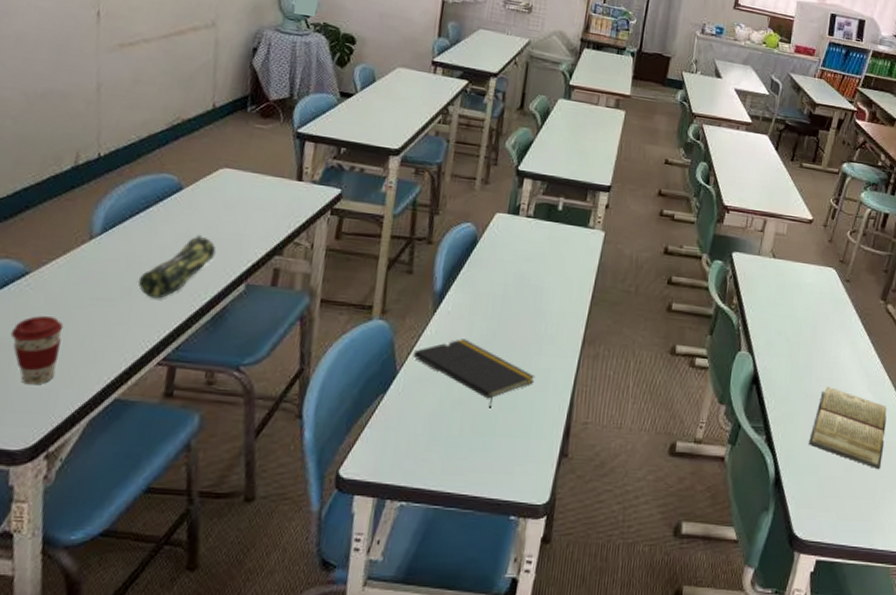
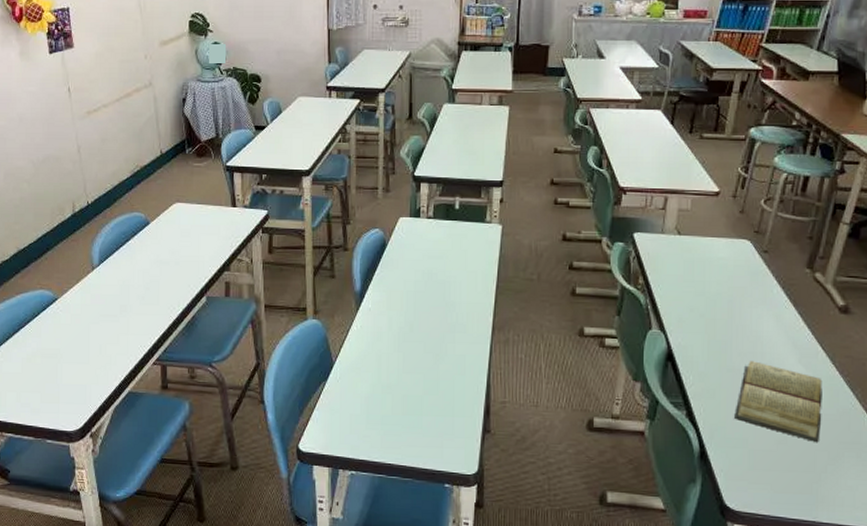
coffee cup: present [10,316,64,385] -> none [53,331,87,383]
pencil case: present [139,234,216,299] -> none [131,259,181,313]
notepad: present [413,338,536,408] -> none [344,331,452,391]

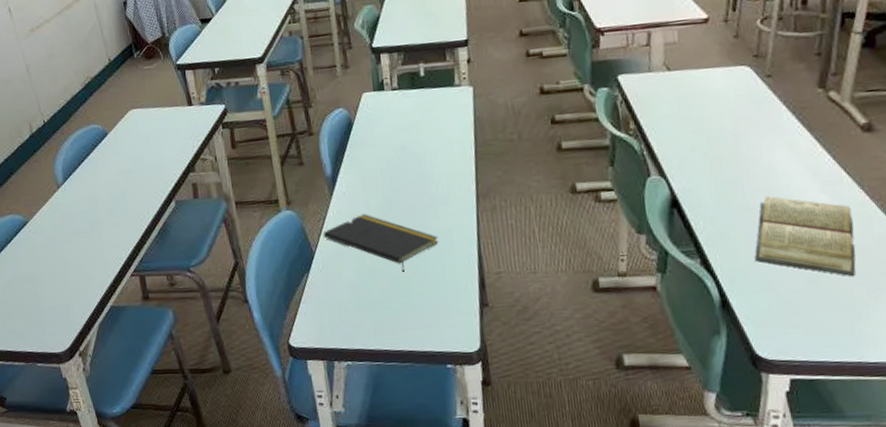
notepad: none [344,331,452,391] -> present [323,214,439,272]

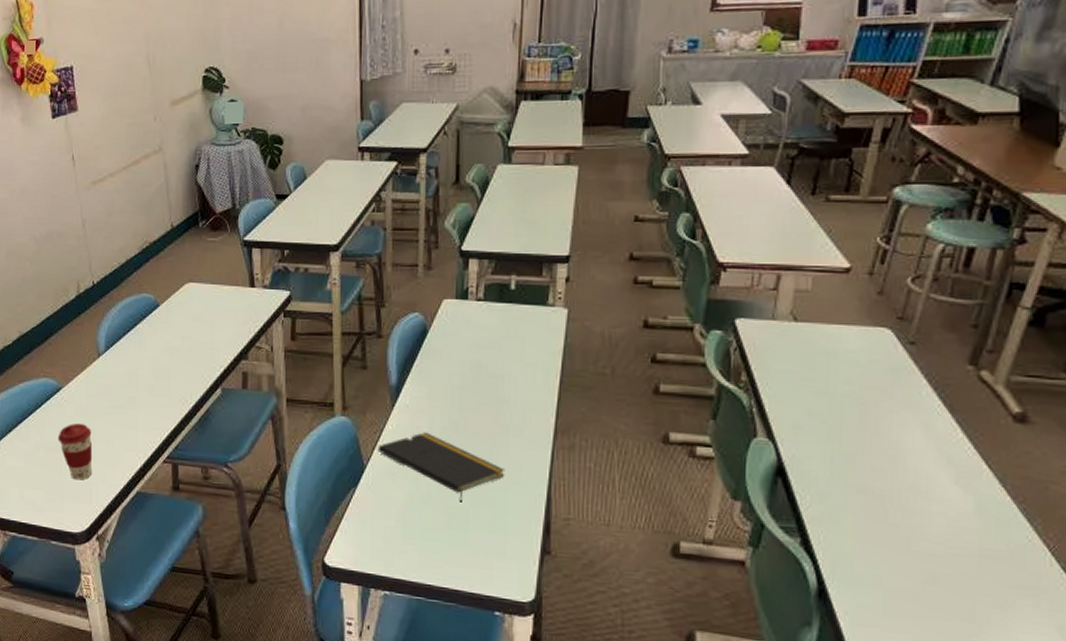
coffee cup: none [30,252,66,304] -> present [57,423,93,480]
diary: present [755,196,856,277] -> none [865,479,987,586]

